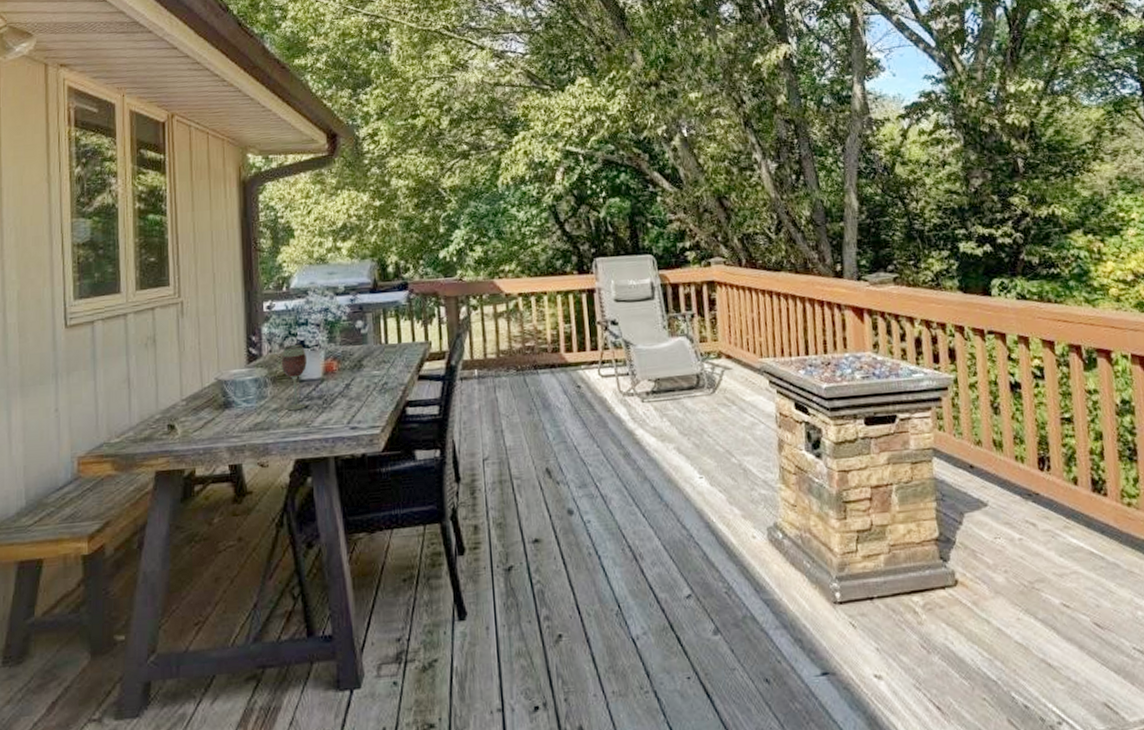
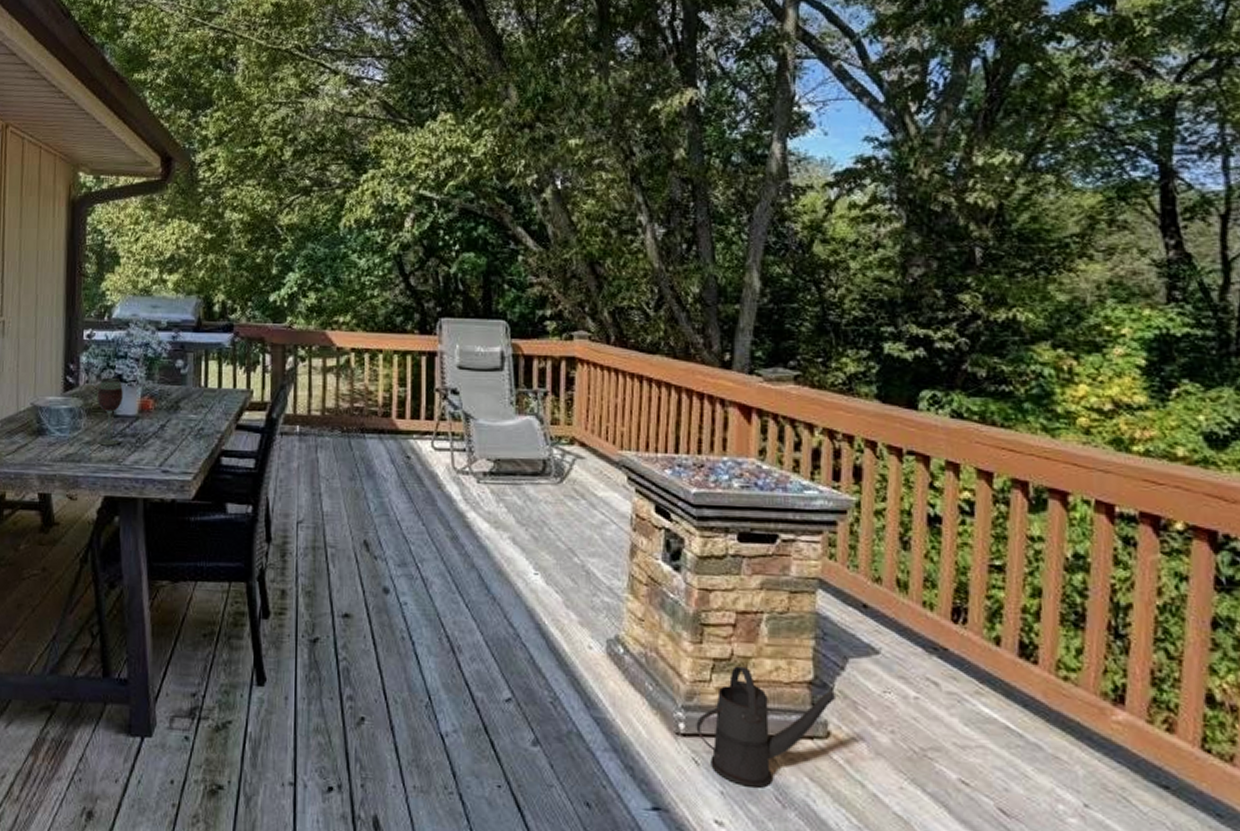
watering can: none [849,533,958,641] -> present [696,666,835,788]

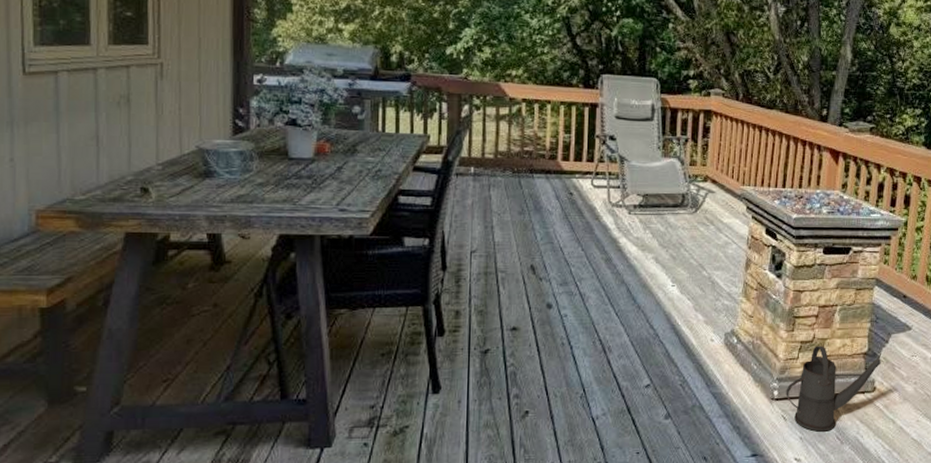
wineglass: present [97,377,123,446] -> none [269,121,298,187]

